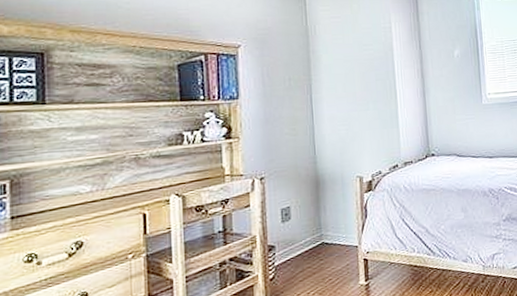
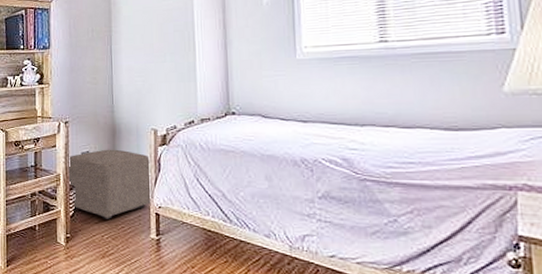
ottoman: none [265,201,358,275] -> present [68,149,150,219]

